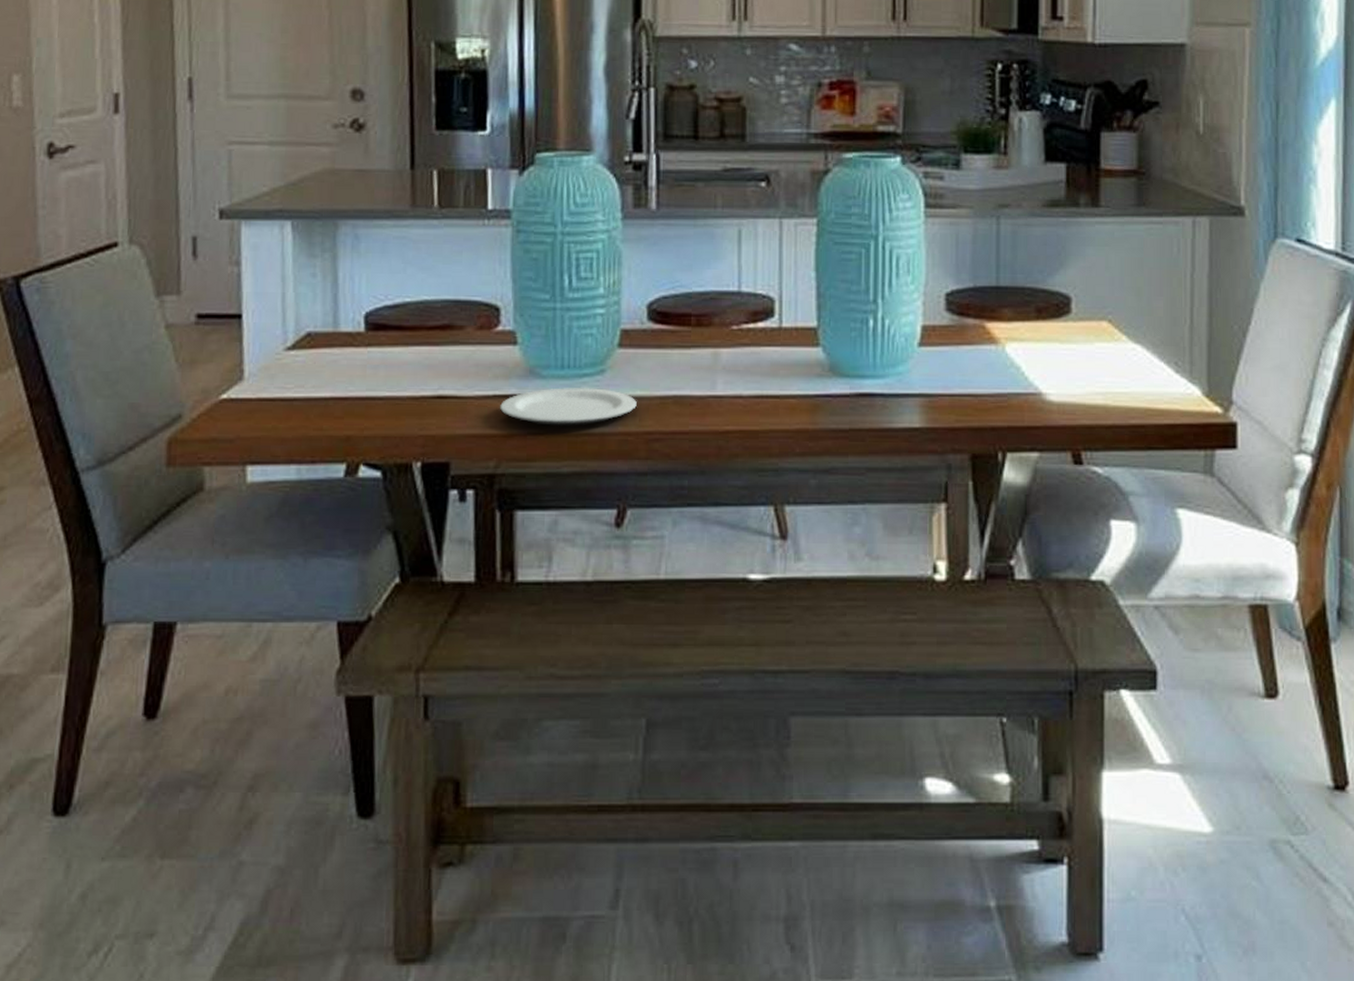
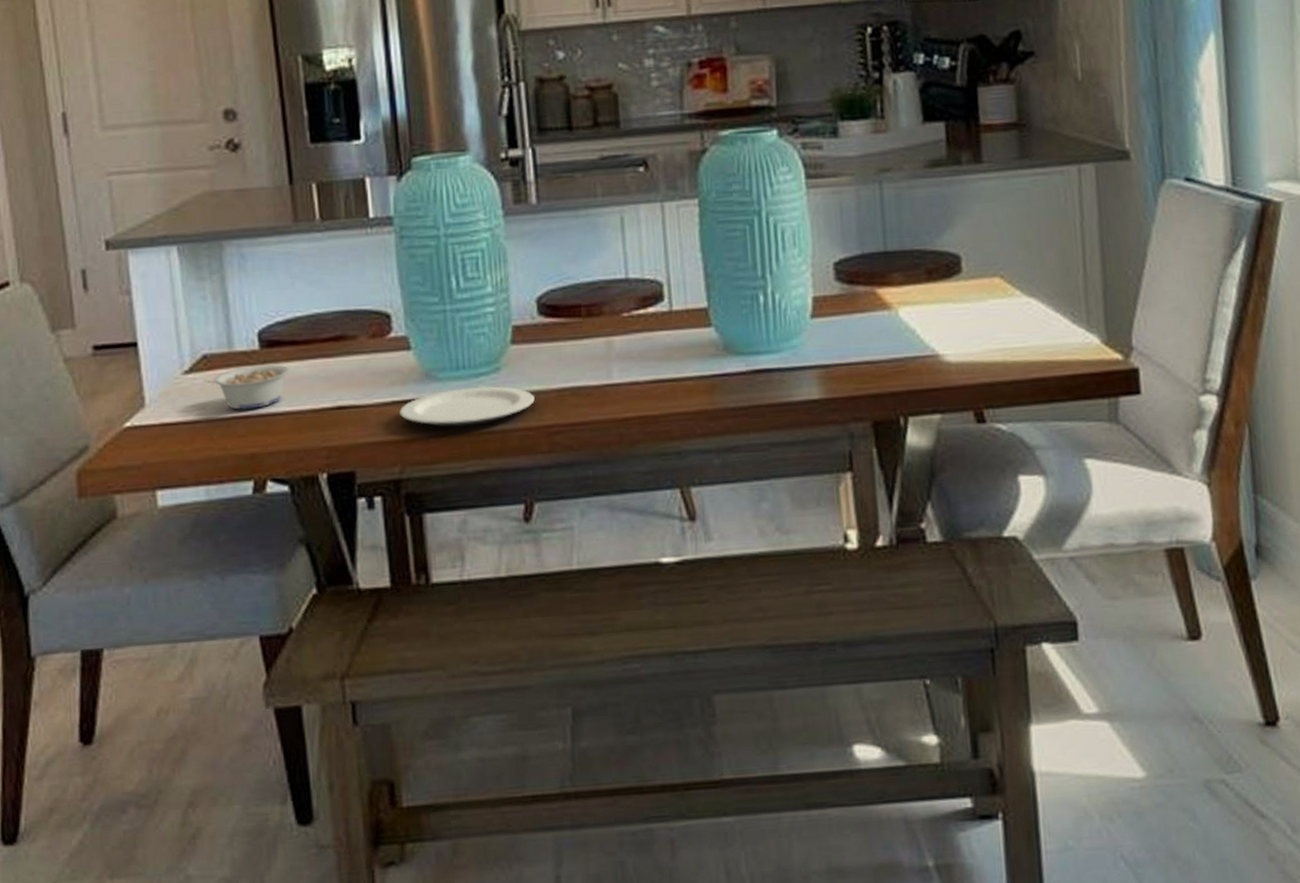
legume: none [306,348,393,391] -> present [204,364,289,410]

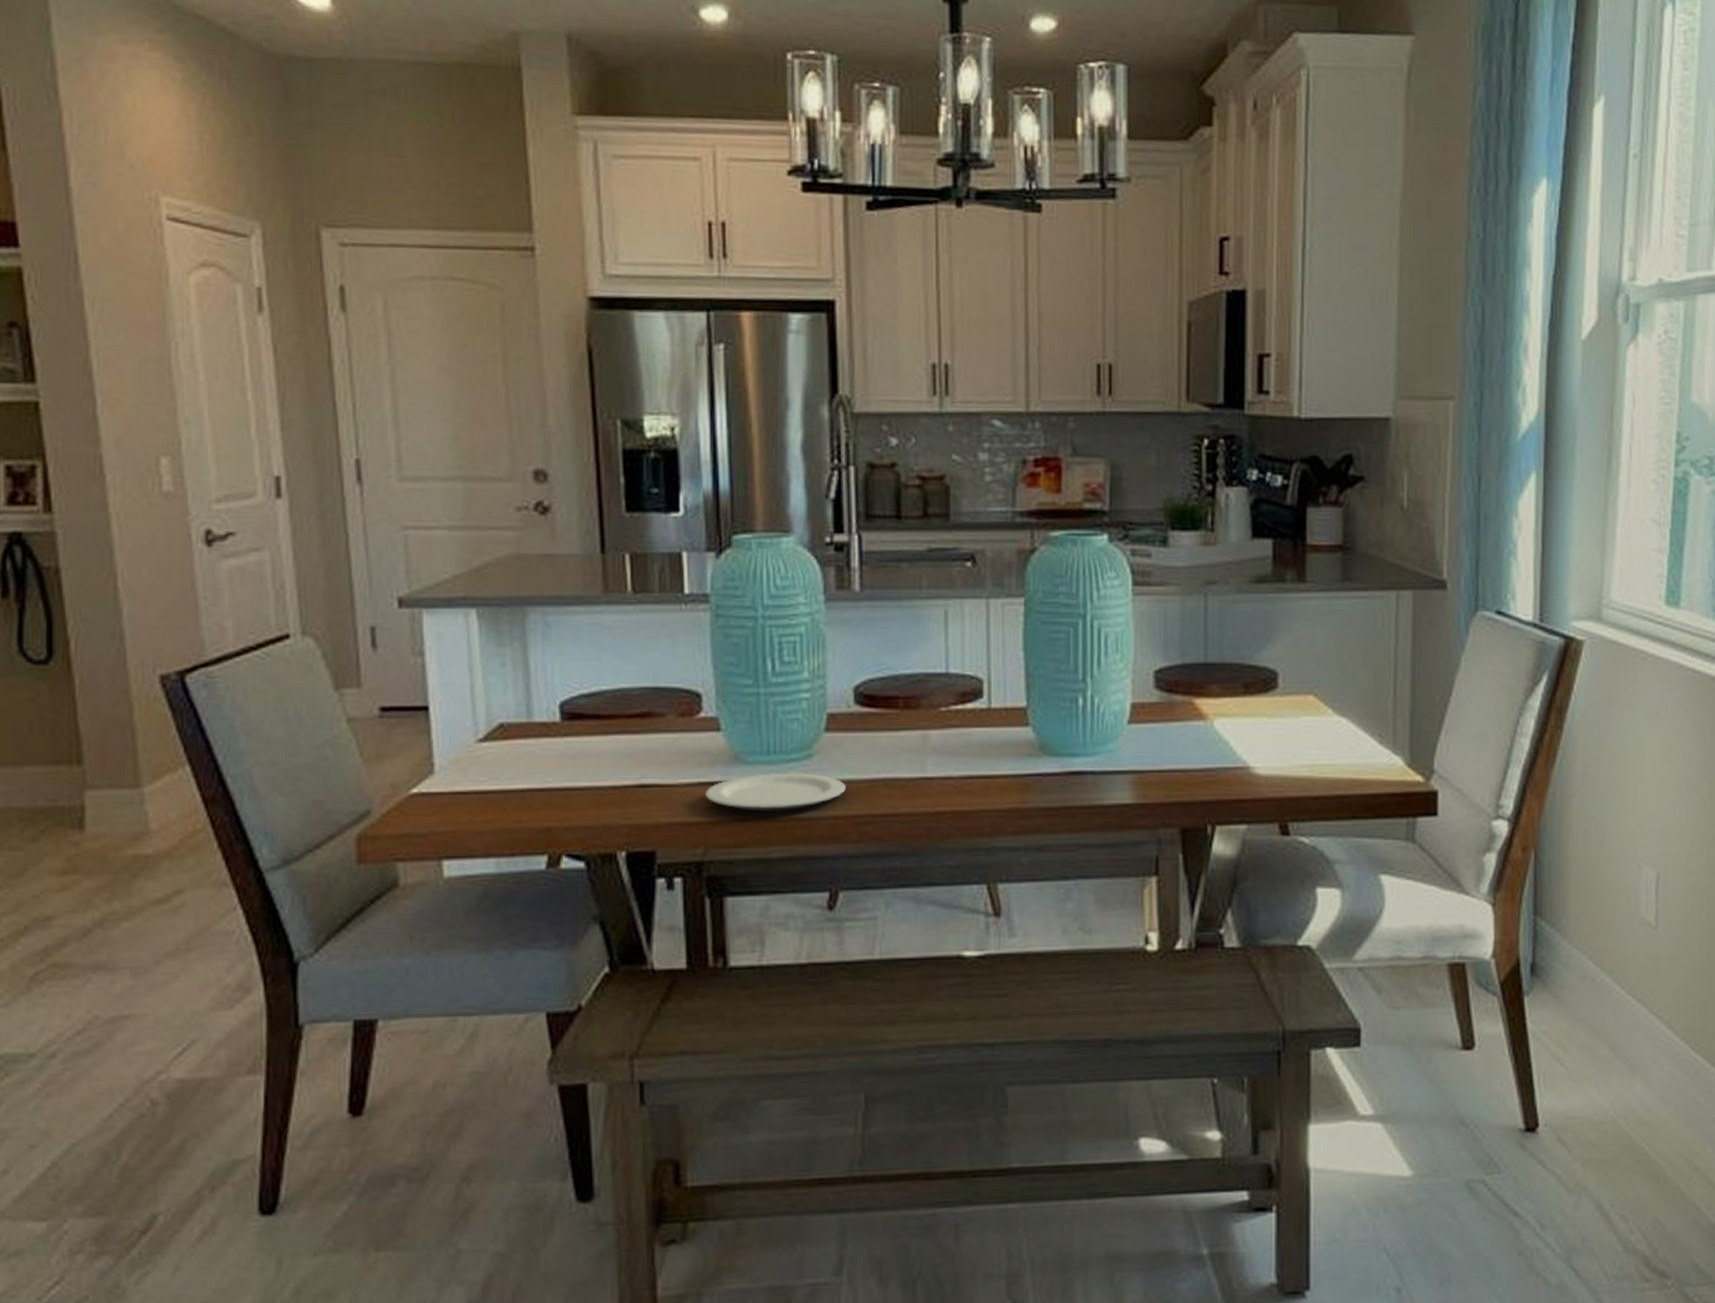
legume: present [204,364,289,410] -> none [499,738,591,782]

